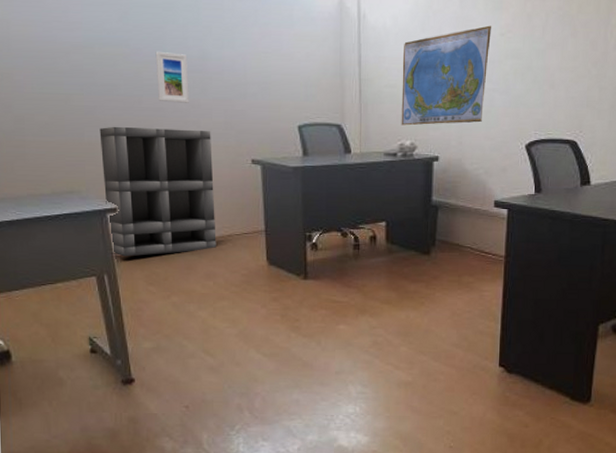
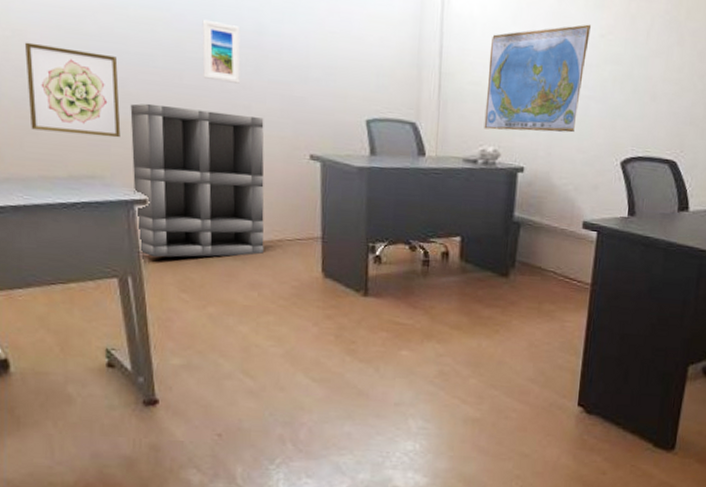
wall art: none [11,83,93,158] -> present [24,42,121,138]

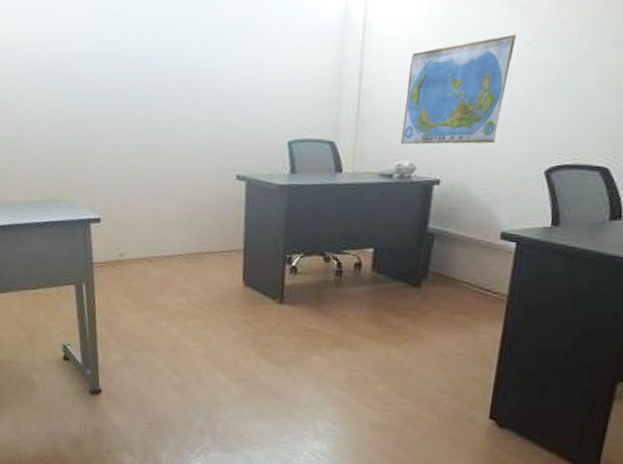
wall art: present [24,42,121,138] -> none [15,92,83,167]
shelving unit: present [130,103,264,258] -> none [90,136,199,268]
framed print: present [202,19,241,84] -> none [149,62,182,115]

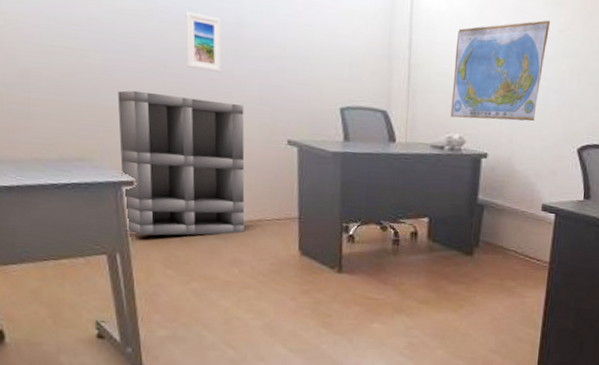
shelving unit: none [90,136,199,268] -> present [117,90,245,236]
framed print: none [149,62,182,115] -> present [185,11,222,73]

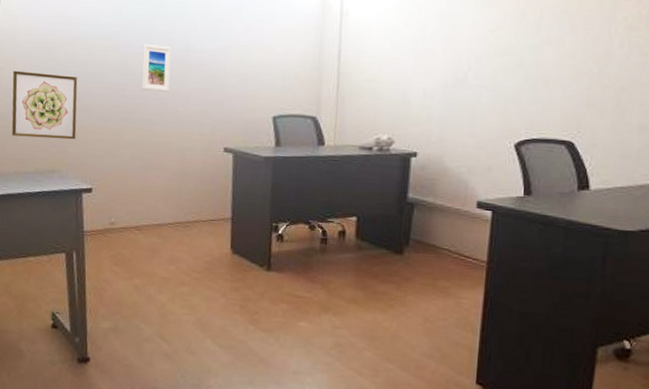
wall art: none [16,31,109,123] -> present [11,70,78,140]
shelving unit: present [117,90,245,236] -> none [82,111,188,236]
world map: present [450,20,550,122] -> none [378,22,480,120]

